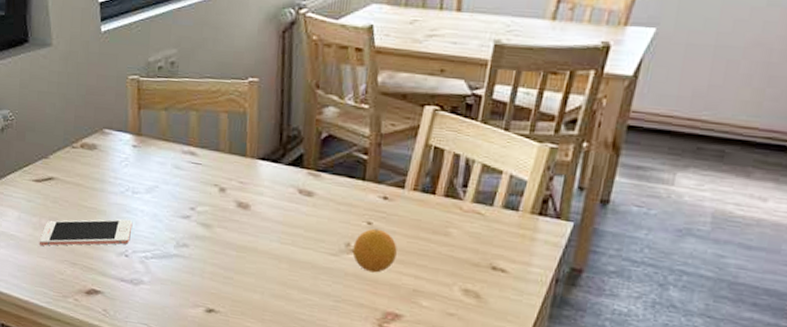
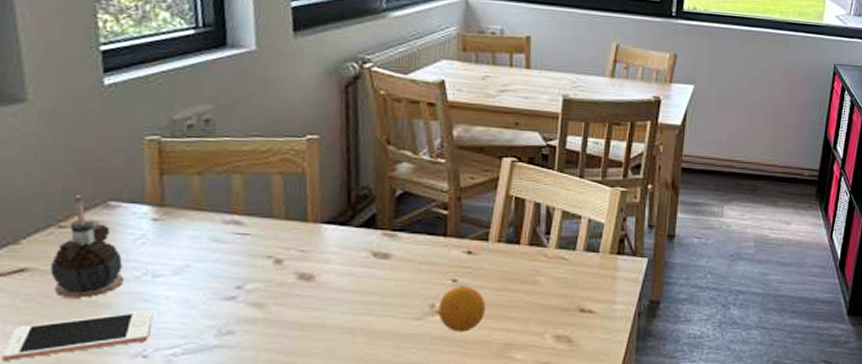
candle: none [67,123,114,206] -> present [50,195,125,299]

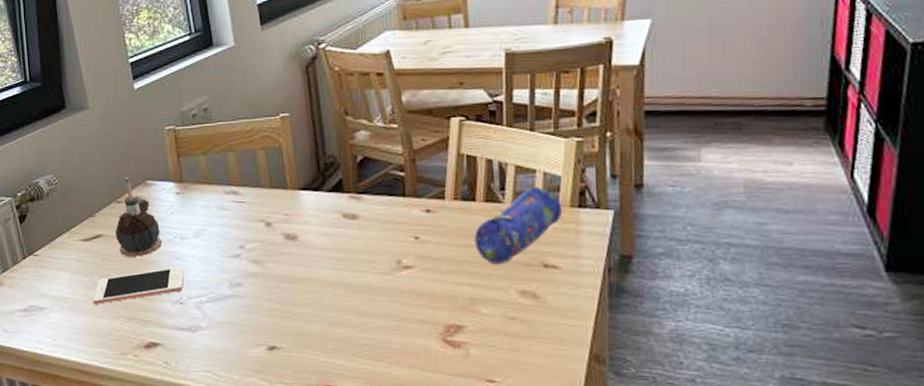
fruit: present [438,285,485,332] -> none [404,242,448,286]
pencil case: none [515,232,603,309] -> present [474,186,563,265]

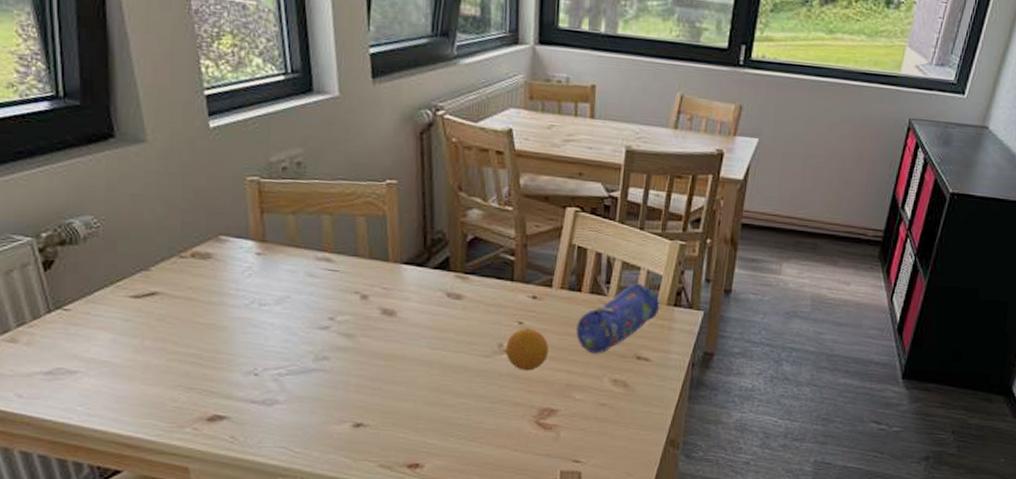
cell phone: present [93,266,185,304] -> none [142,334,262,371]
candle: present [115,177,163,258] -> none [176,229,236,322]
fruit: none [404,242,448,286] -> present [505,327,549,371]

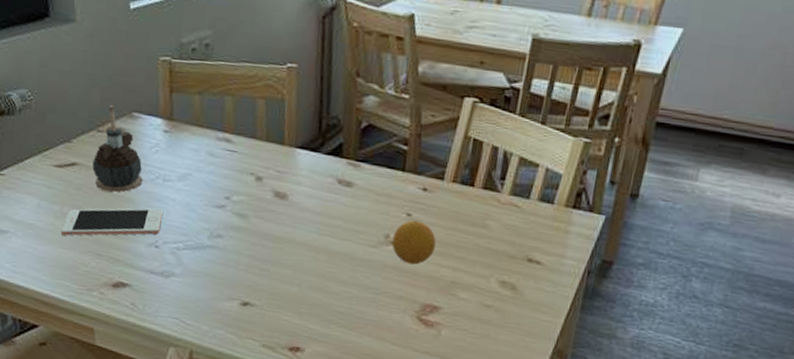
cell phone: none [142,334,262,371] -> present [60,208,164,236]
candle: none [176,229,236,322] -> present [92,105,143,194]
pencil case: present [576,283,660,354] -> none [465,180,558,253]

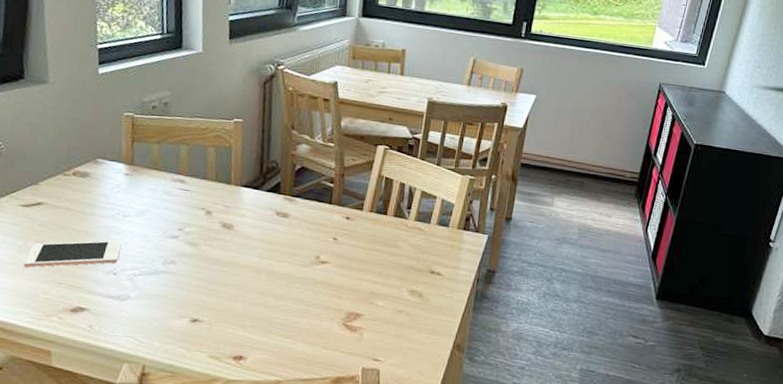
candle: present [92,105,143,194] -> none [57,153,105,228]
fruit: present [392,220,436,265] -> none [321,243,358,280]

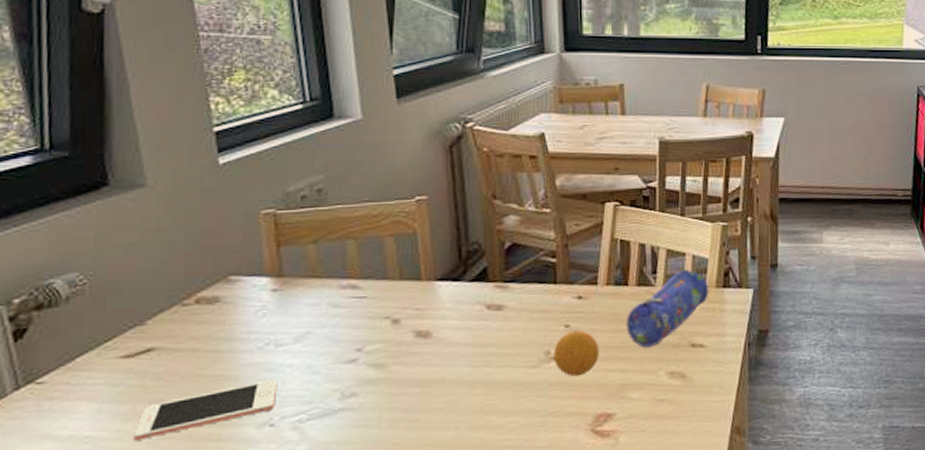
fruit: none [321,243,358,280] -> present [553,330,599,377]
pencil case: none [381,209,452,268] -> present [626,269,709,348]

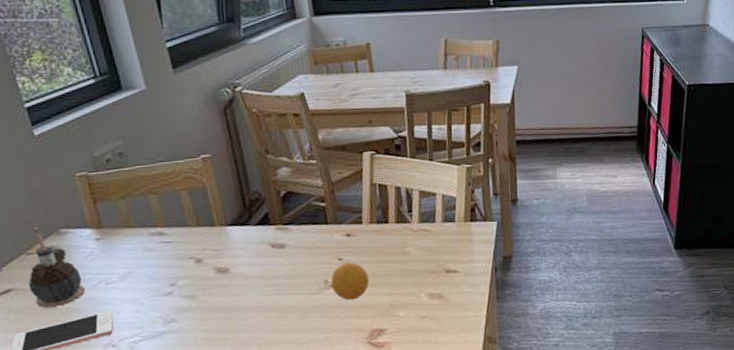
candle: none [177,273,249,375] -> present [28,227,86,309]
pencil case: present [626,269,709,348] -> none [389,207,459,275]

